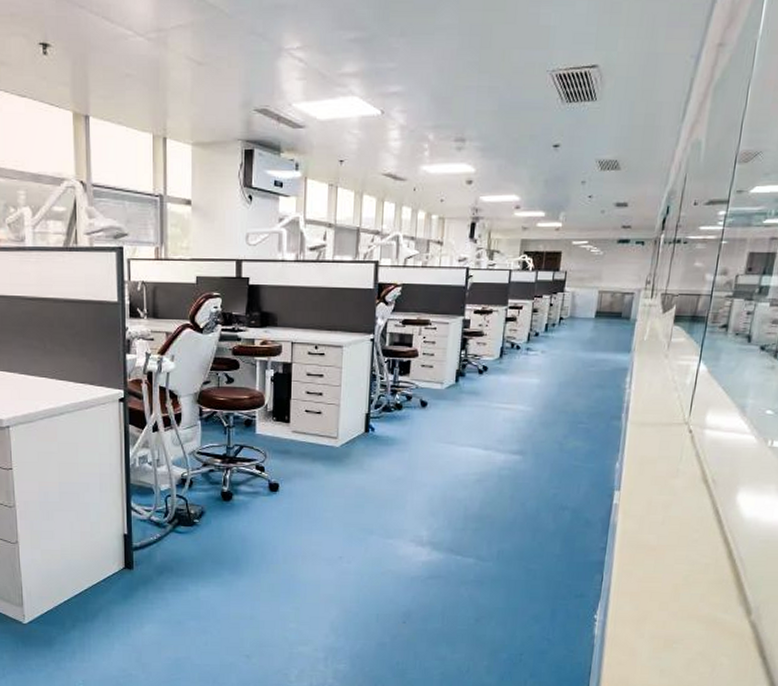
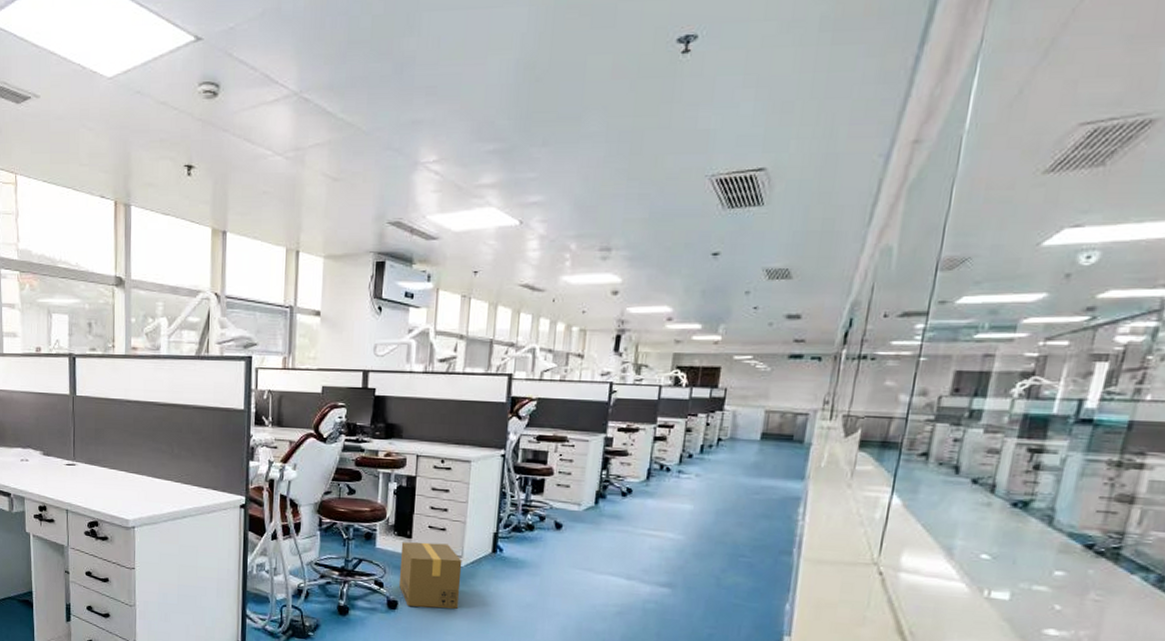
cardboard box: none [279,426,338,489] -> present [398,542,463,609]

